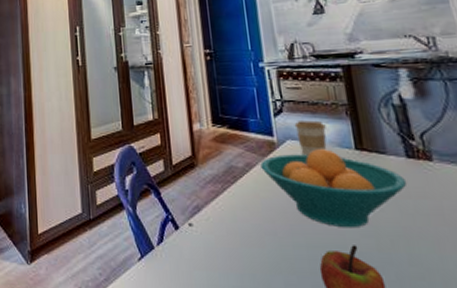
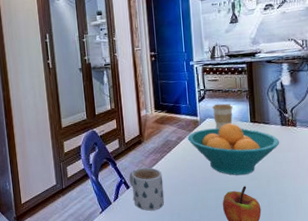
mug: none [177,201,230,266] -> present [128,167,165,211]

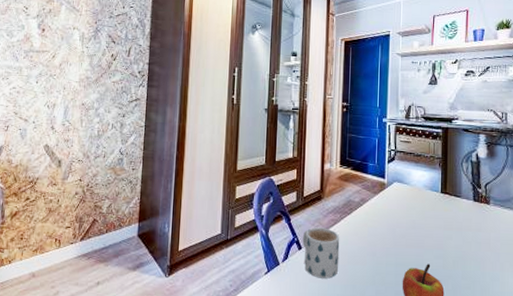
fruit bowl: present [188,123,280,176] -> none [372,191,471,252]
coffee cup: present [212,103,233,129] -> none [401,168,424,195]

